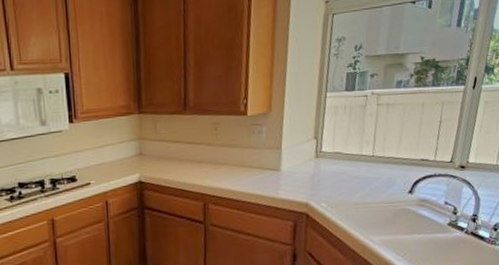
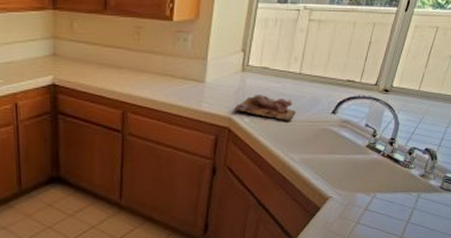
cutting board: none [310,179,373,203] -> present [234,95,296,121]

